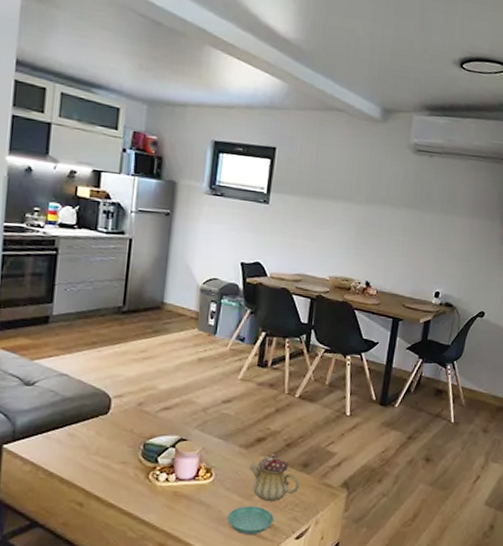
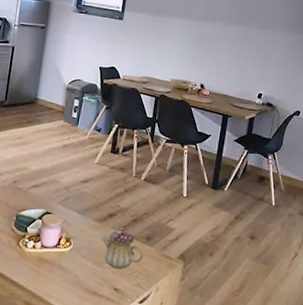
saucer: present [228,506,275,535] -> none [83,272,122,298]

